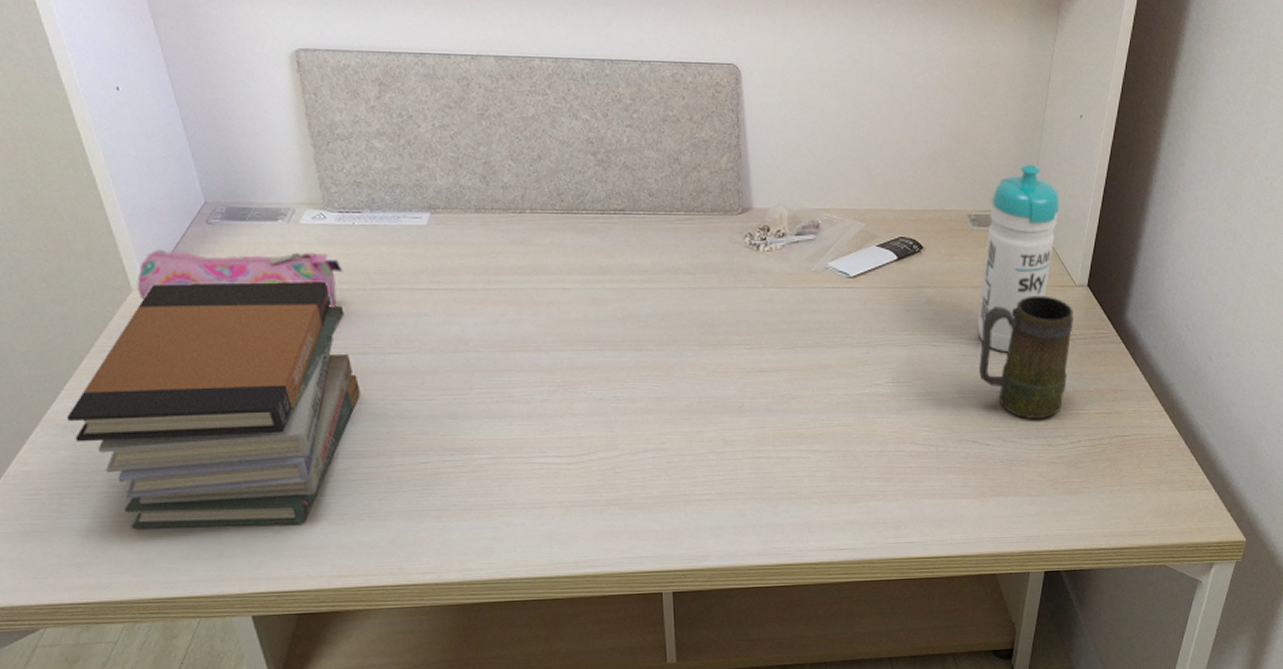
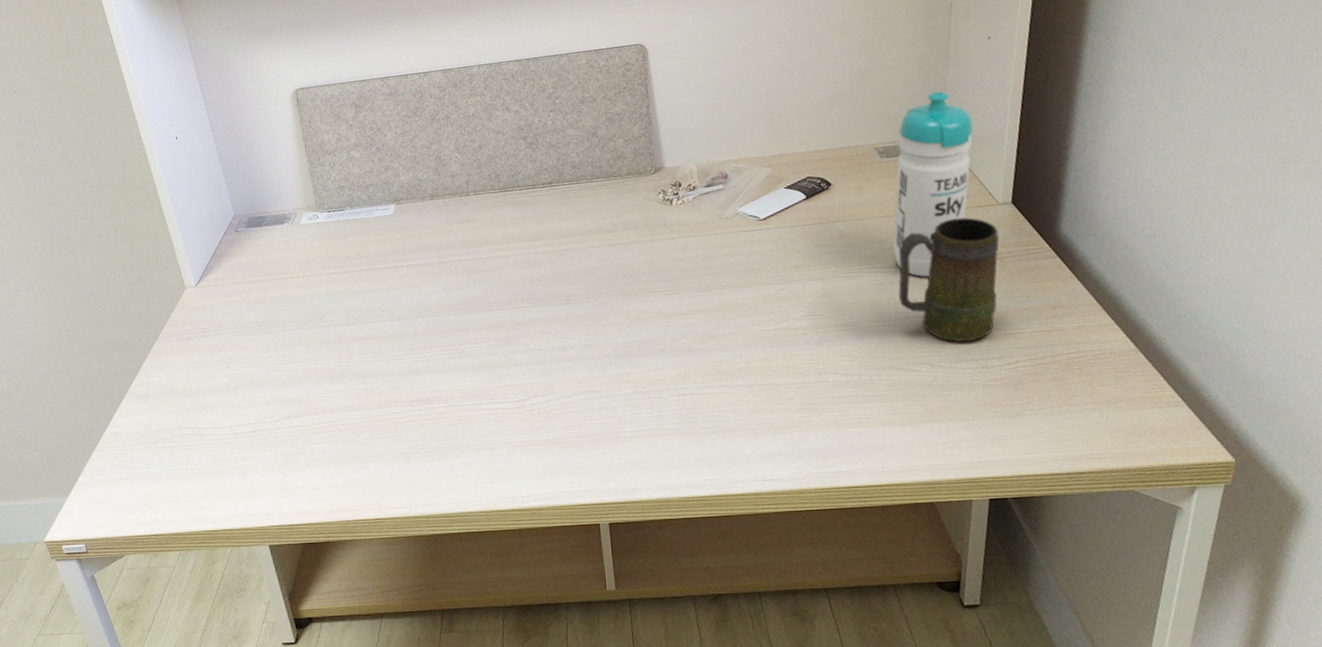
book stack: present [66,282,360,529] -> none [143,269,346,476]
pencil case: present [137,250,343,307] -> none [189,246,332,296]

